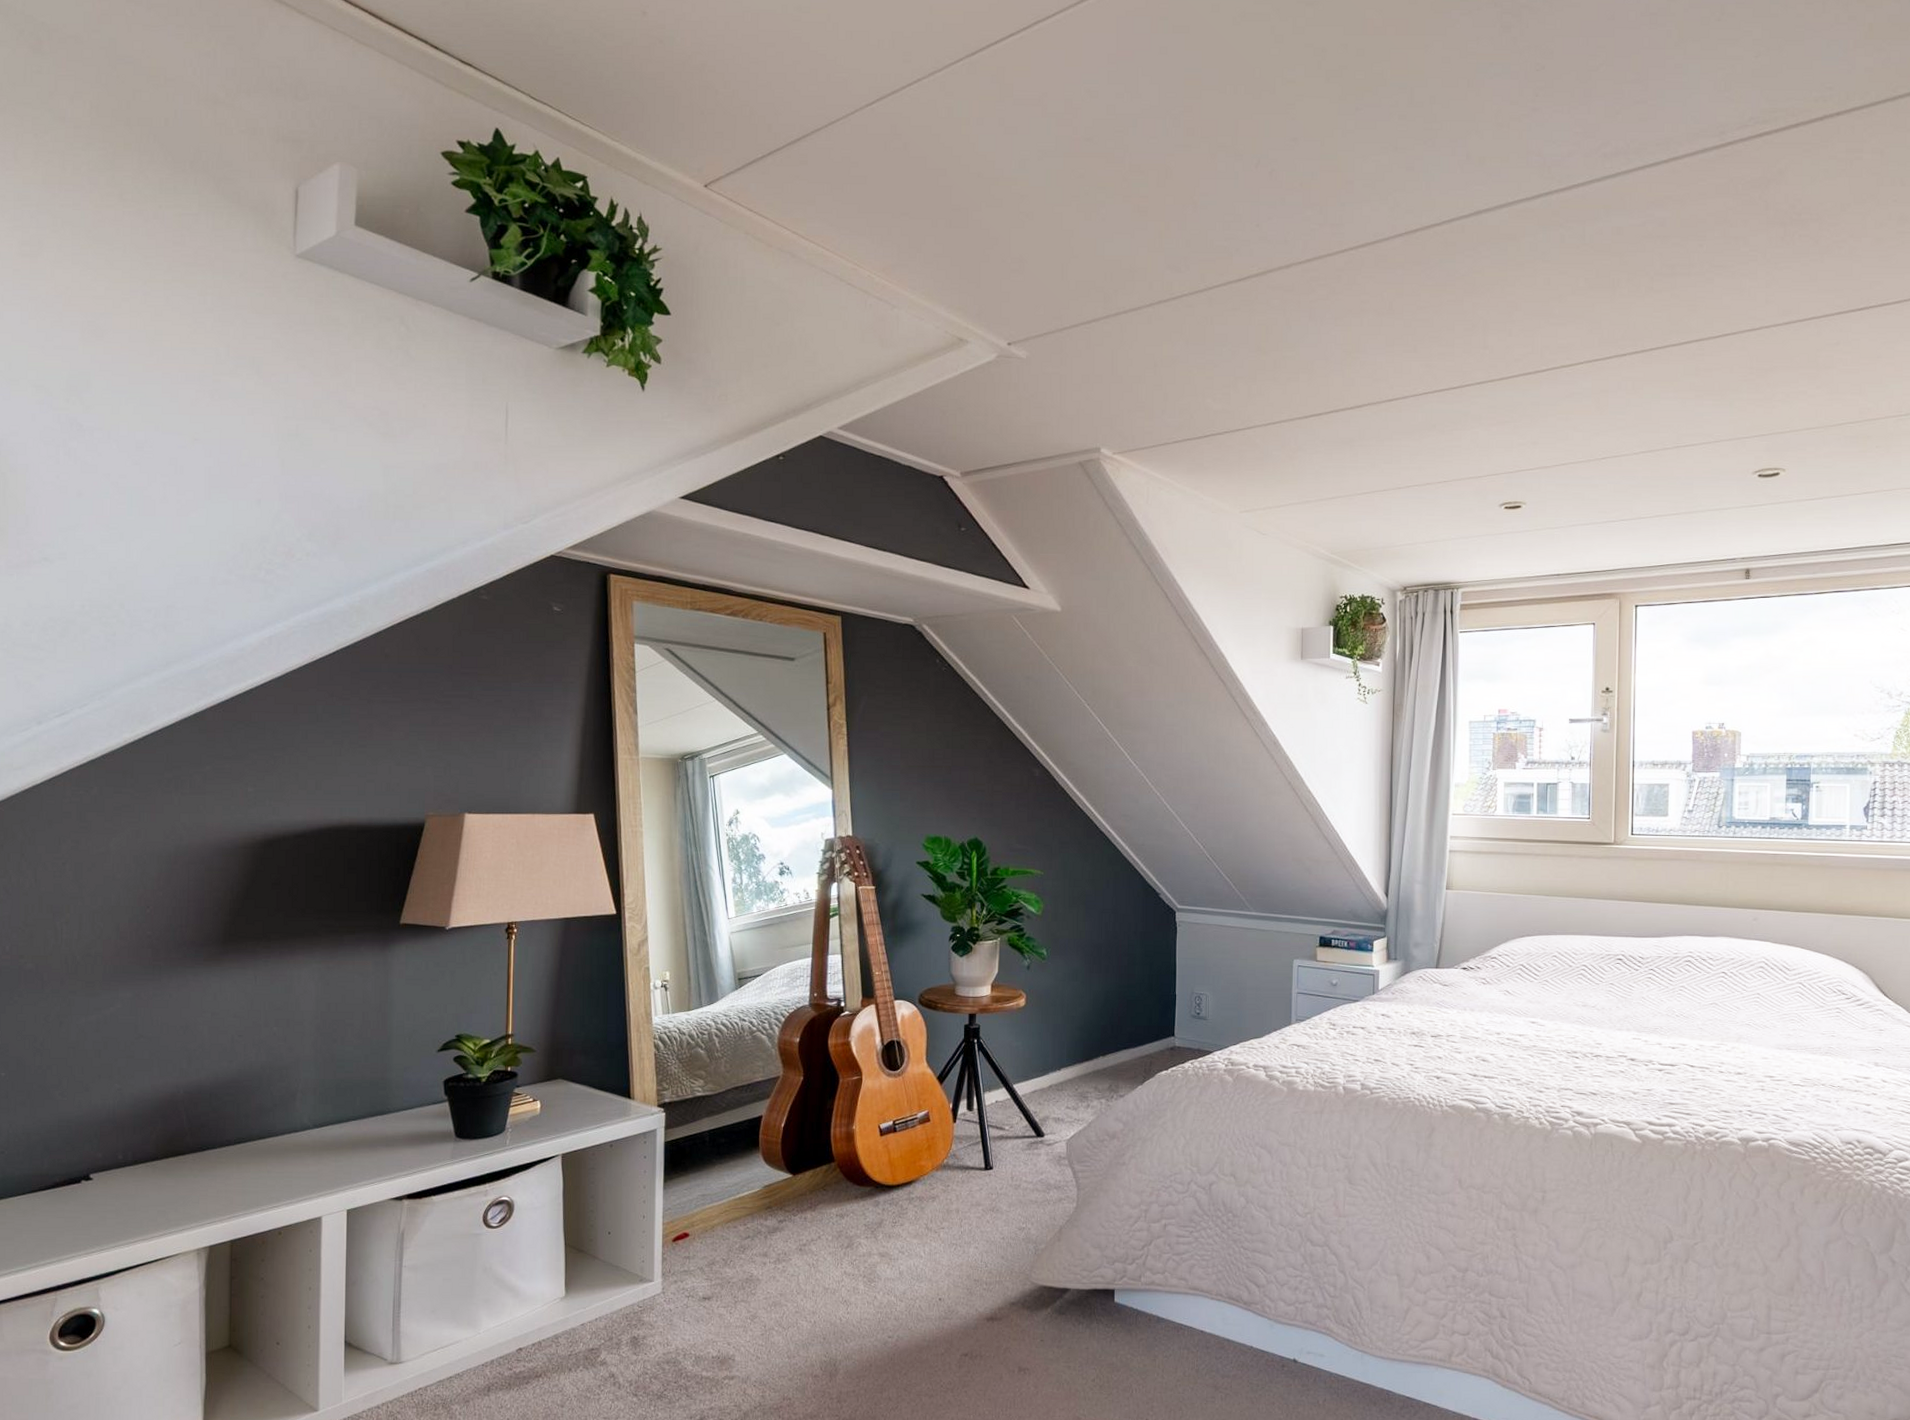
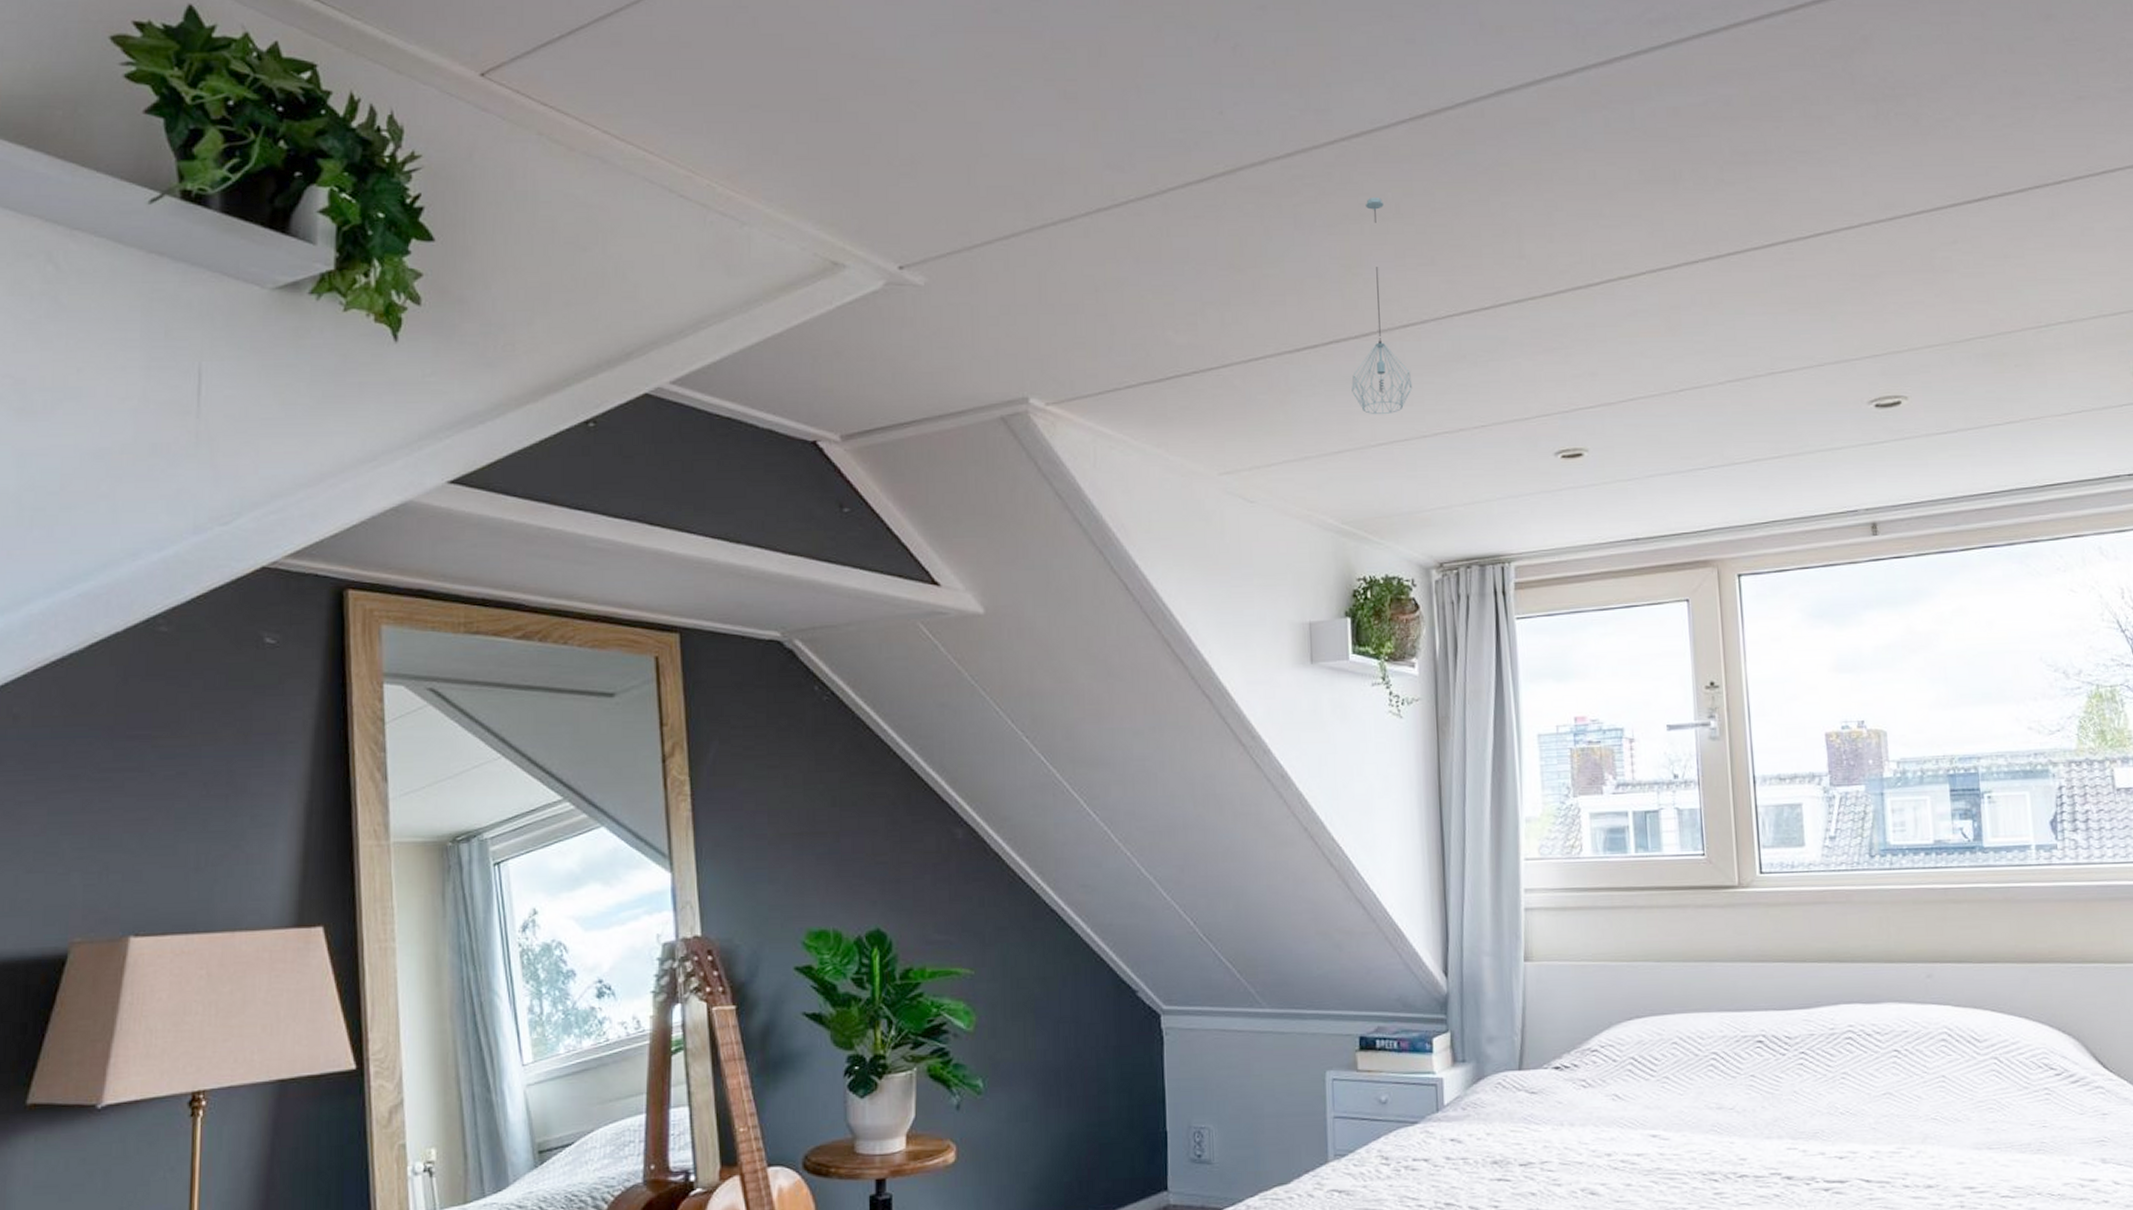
pendant light: none [1345,297,1393,469] -> present [1351,198,1413,414]

